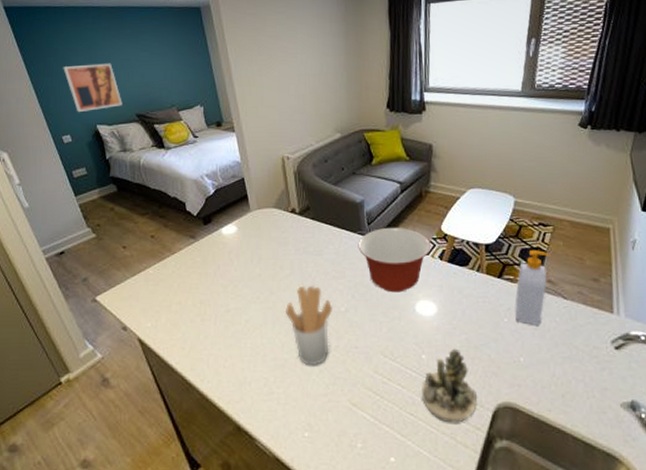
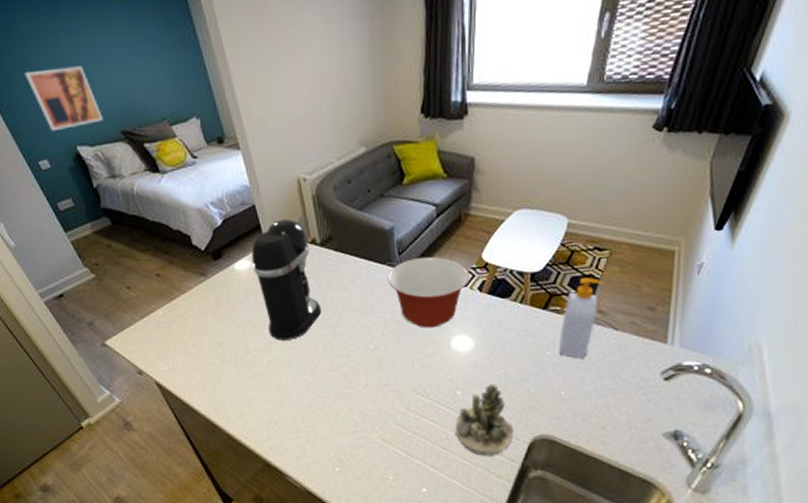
coffee maker: none [237,191,298,301] -> present [251,219,322,340]
utensil holder: present [284,286,333,365] -> none [309,324,362,404]

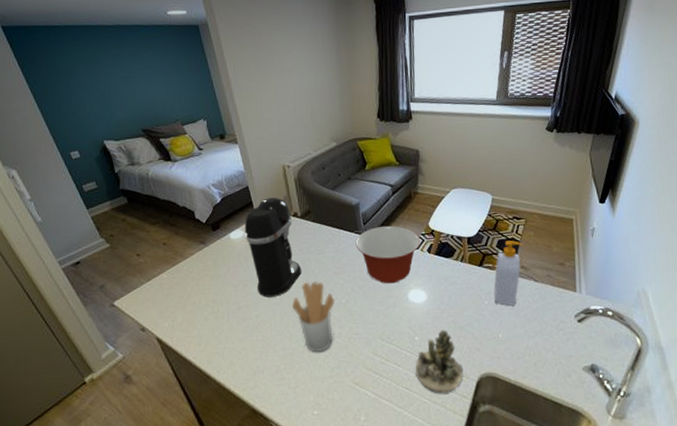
wall art: present [24,65,103,132] -> none [66,80,128,130]
utensil holder: none [309,324,362,404] -> present [291,282,335,352]

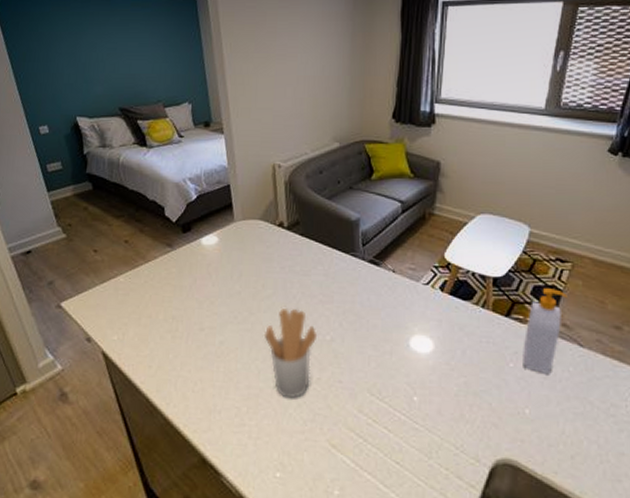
coffee maker: present [244,197,302,297] -> none [218,201,282,321]
mixing bowl: present [355,225,420,284] -> none [350,250,431,324]
succulent planter: present [415,329,464,394] -> none [411,392,474,478]

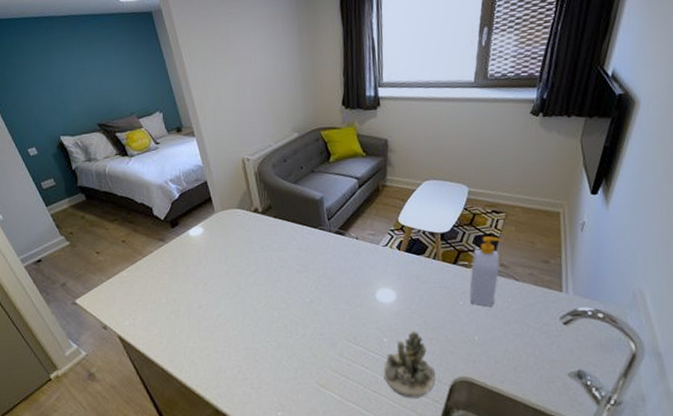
utensil holder: present [263,308,318,398] -> none [253,280,299,352]
succulent planter: none [411,392,474,478] -> present [384,331,436,398]

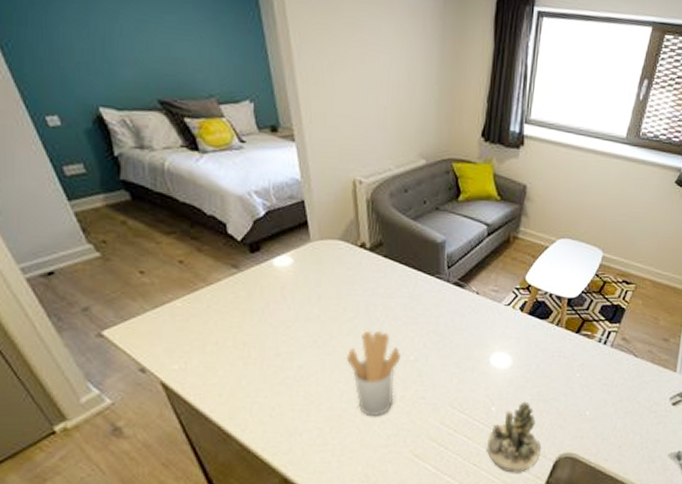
utensil holder: none [253,280,299,352] -> present [346,331,402,415]
soap bottle: present [469,236,503,307] -> none [587,307,629,382]

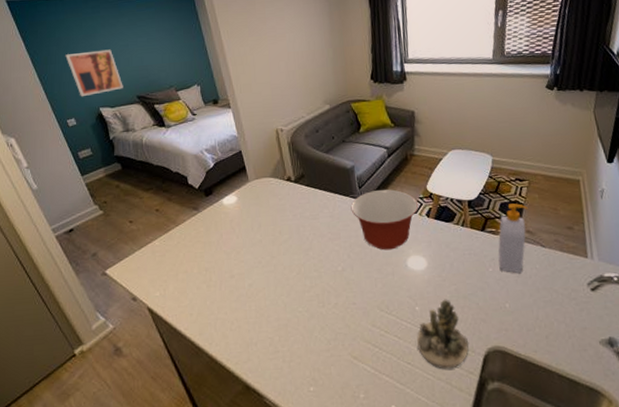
wall art: none [43,15,138,87] -> present [65,49,123,97]
utensil holder: present [346,331,402,415] -> none [285,248,331,323]
mixing bowl: none [434,272,512,343] -> present [351,189,418,250]
soap bottle: none [587,307,629,382] -> present [498,203,528,274]

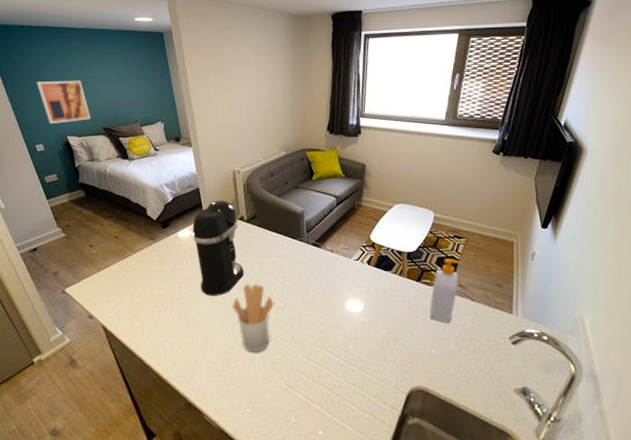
coffee maker: none [237,161,296,265] -> present [192,200,244,296]
utensil holder: none [285,248,331,323] -> present [232,284,274,352]
mixing bowl: present [351,189,418,250] -> none [297,235,360,292]
succulent planter: present [417,299,469,369] -> none [348,340,395,403]

